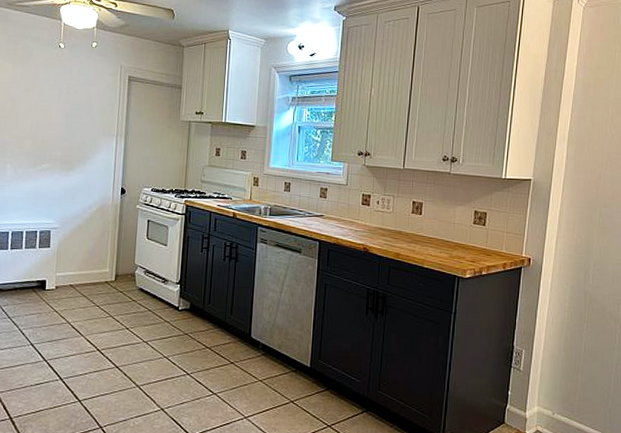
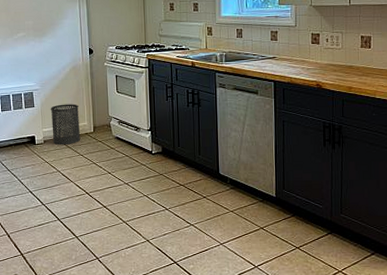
trash can: none [66,246,101,293] -> present [50,104,80,145]

